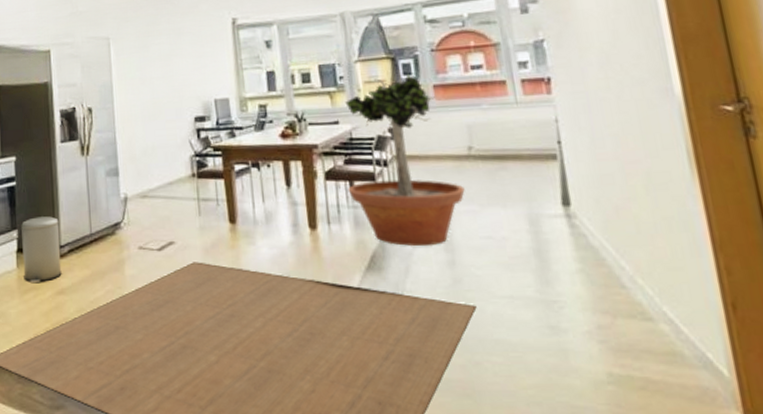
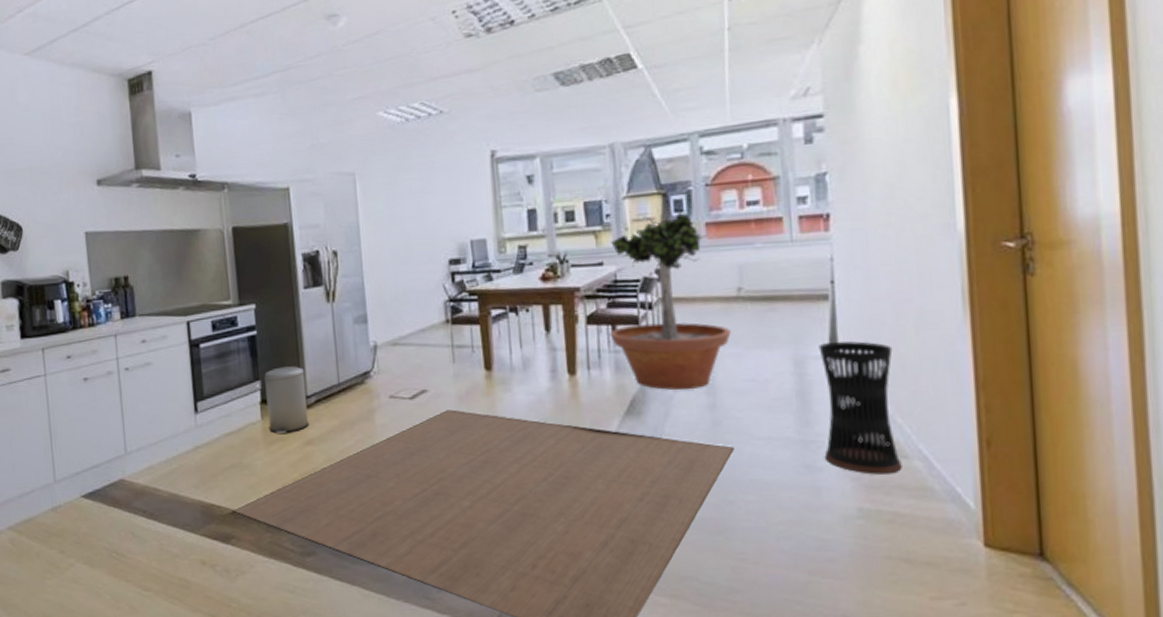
umbrella stand: none [551,200,649,337] -> present [818,341,902,475]

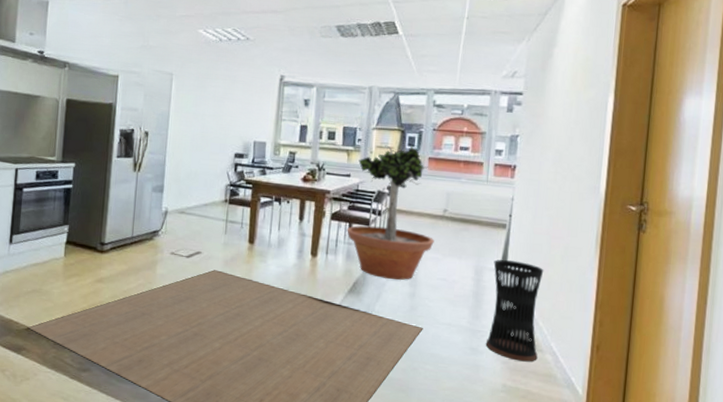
pedal bin: present [264,366,309,434] -> none [69,217,106,271]

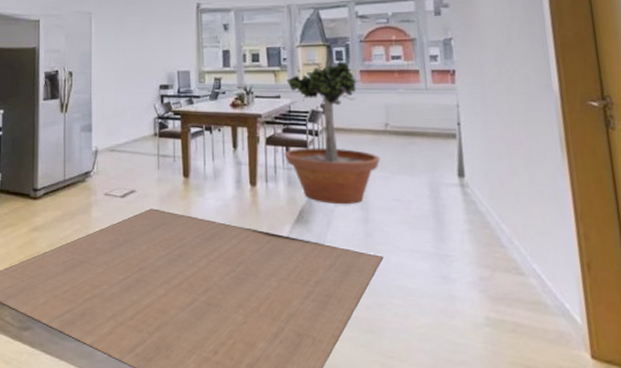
umbrella stand: present [486,259,544,362] -> none [449,173,520,288]

